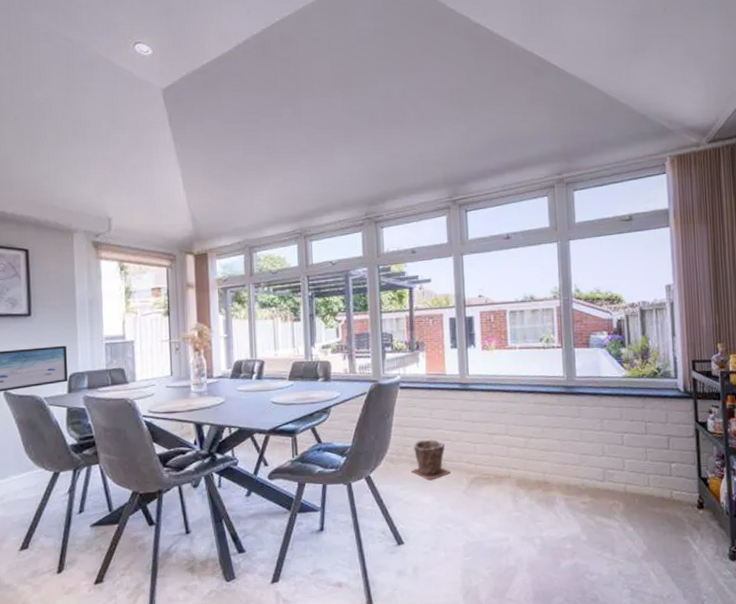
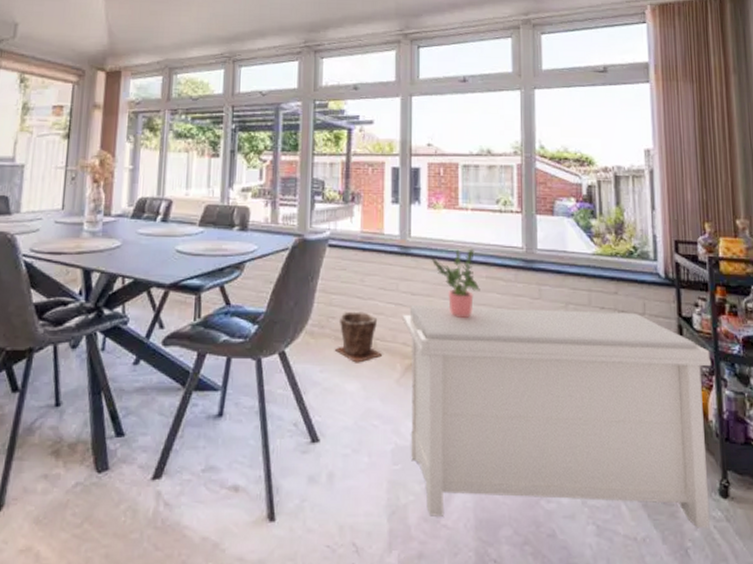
bench: none [466,422,724,593] -> present [402,305,712,529]
potted plant: none [487,380,530,438] -> present [431,248,480,318]

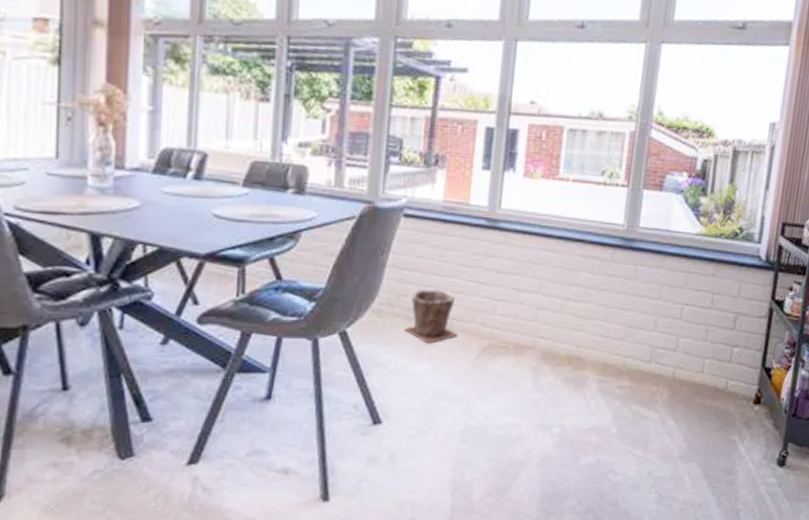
bench: present [402,305,712,529] -> none [480,284,795,493]
potted plant: present [431,248,480,318] -> none [521,224,572,298]

